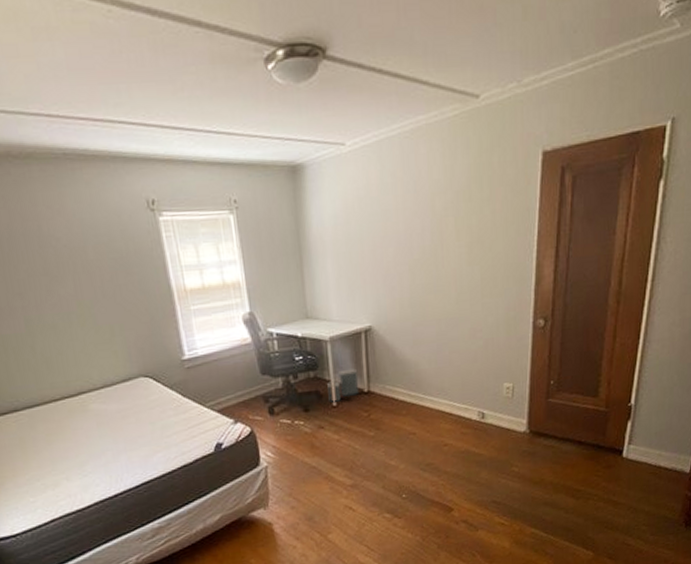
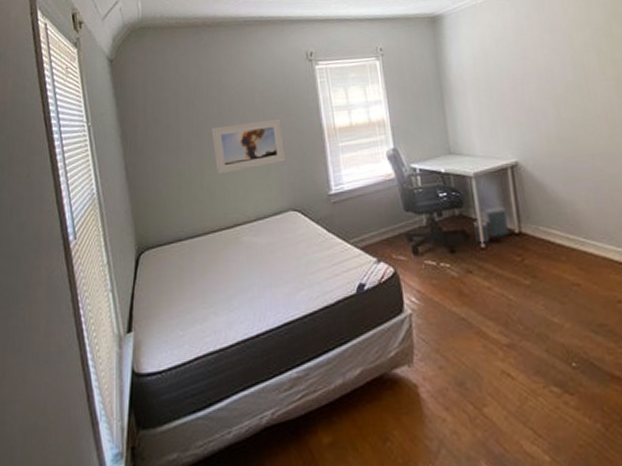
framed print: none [37,277,131,340] -> present [211,118,285,174]

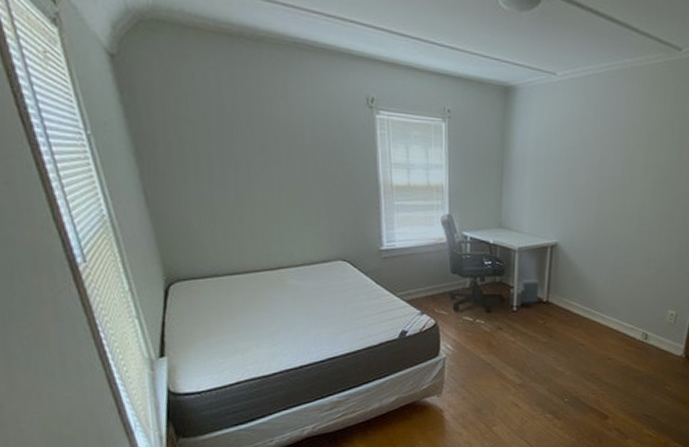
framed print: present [211,118,285,174] -> none [252,163,336,215]

